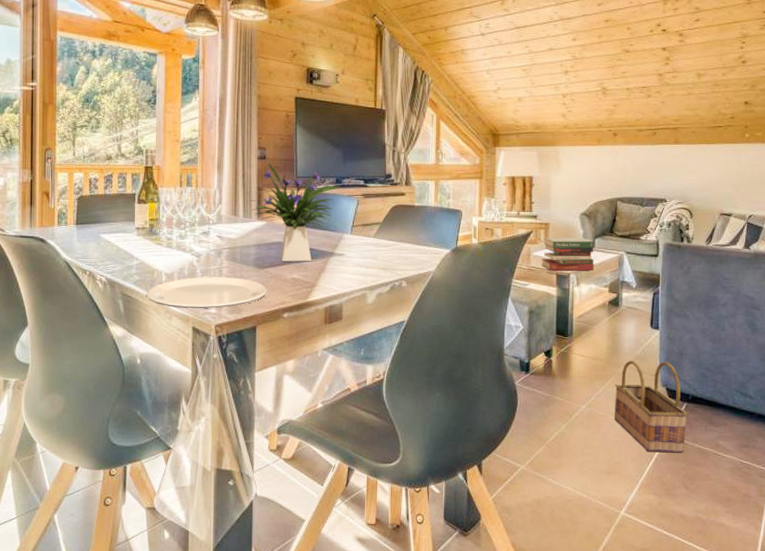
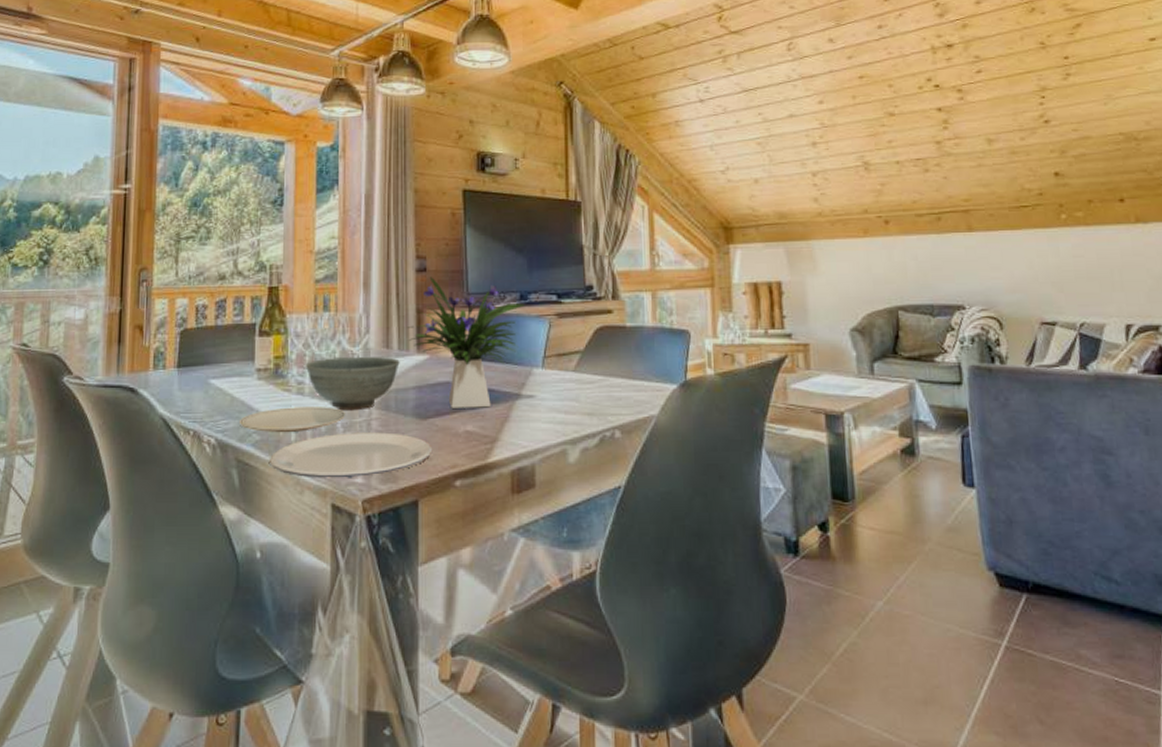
plate: none [123,256,204,275] -> present [238,407,346,433]
bowl: none [173,221,244,260] -> present [305,357,400,409]
books: present [542,237,594,271] -> none [803,362,876,409]
basket: present [613,360,689,453] -> none [921,533,1031,670]

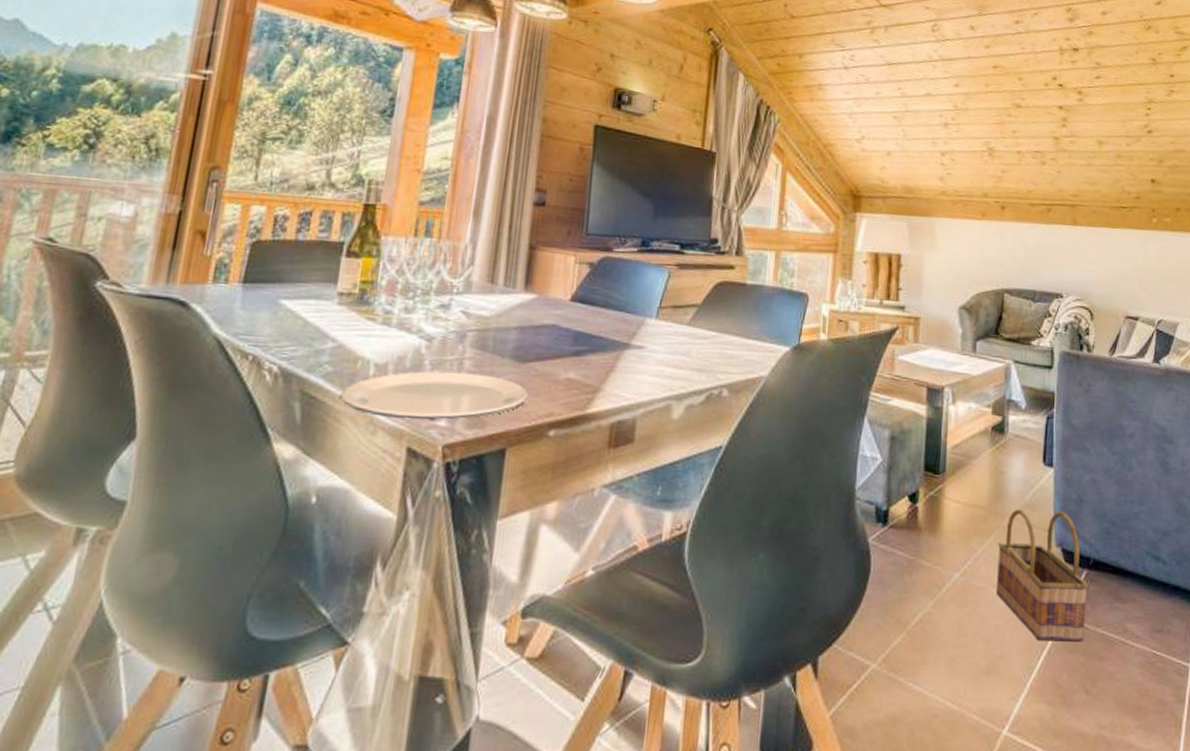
plate: present [238,407,346,433] -> none [309,337,437,367]
bowl: present [305,357,400,409] -> none [395,288,504,346]
flower arrangement: present [407,277,526,408] -> none [516,212,647,356]
basket: none [921,533,1031,670] -> present [995,509,1089,642]

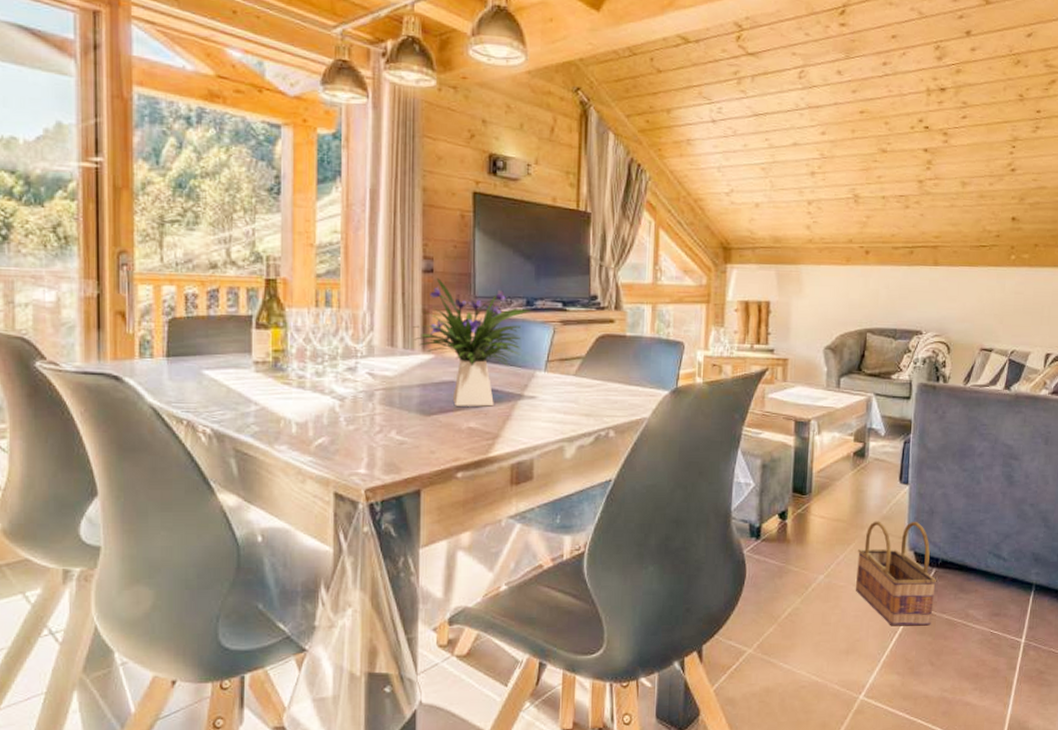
plate: present [340,371,529,420] -> none [270,426,436,469]
flower arrangement: none [516,212,647,356] -> present [412,278,532,407]

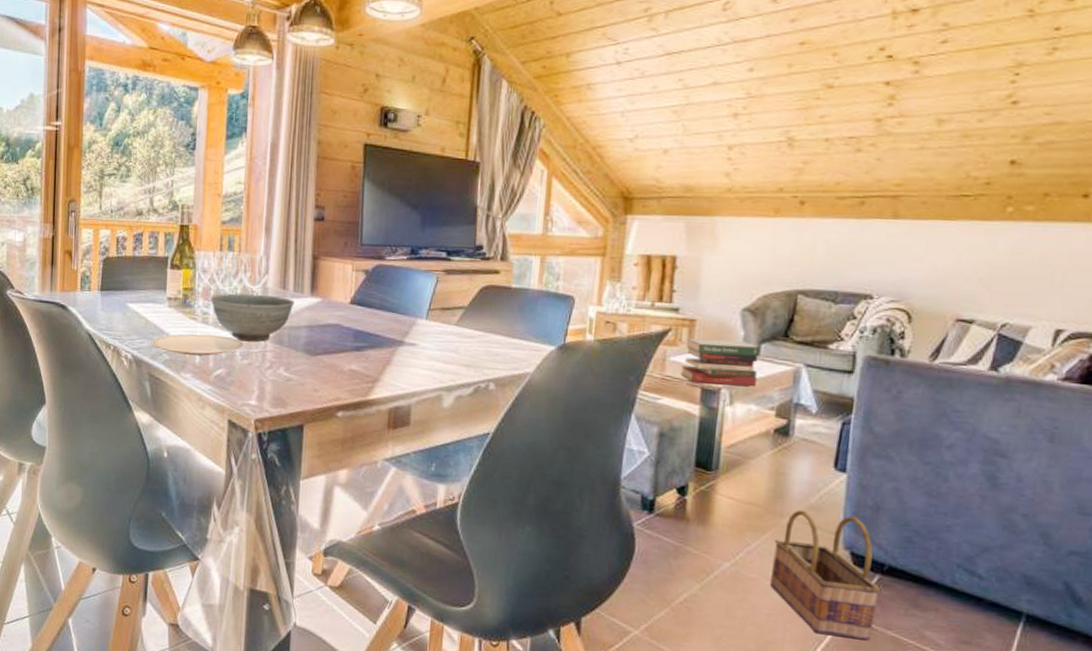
plate: none [236,400,349,425] -> present [151,333,244,356]
bowl: none [306,353,405,404] -> present [210,293,295,341]
flower arrangement: present [412,278,532,407] -> none [303,226,416,351]
books: none [778,376,840,417] -> present [681,338,760,388]

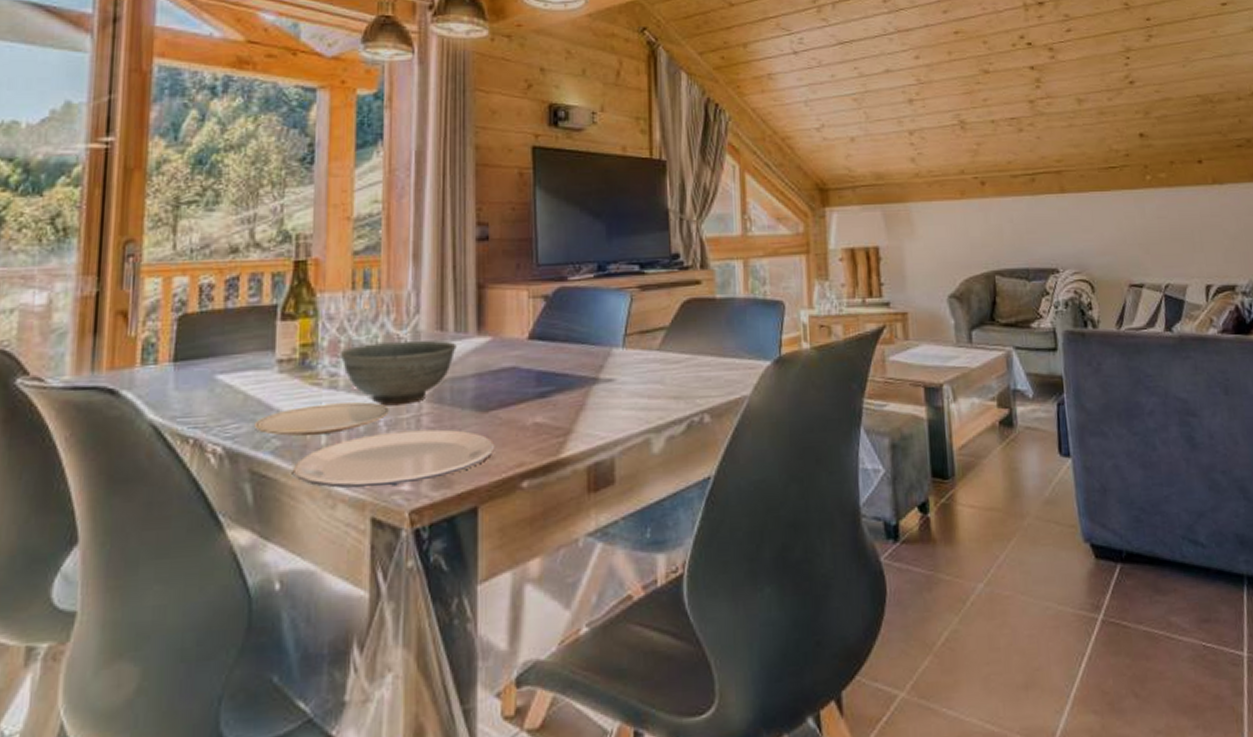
plate: none [177,360,319,400] -> present [293,429,495,488]
books: present [681,338,760,388] -> none [901,330,974,382]
basket: present [769,510,882,641] -> none [1020,503,1126,647]

